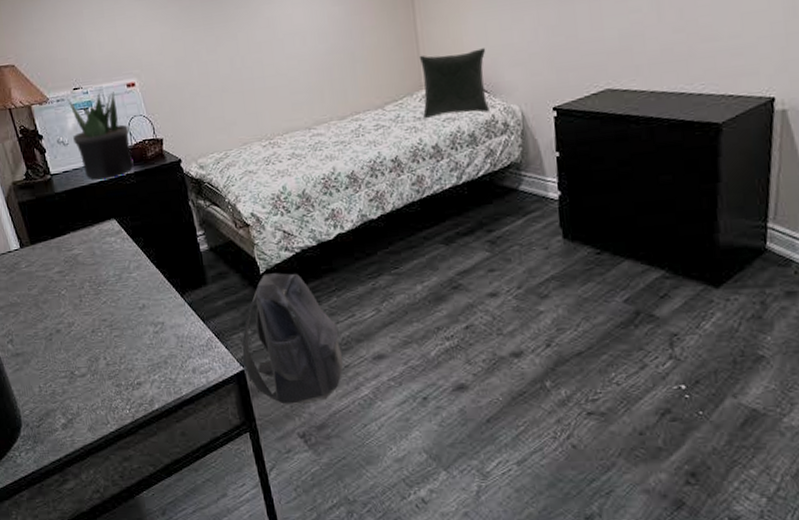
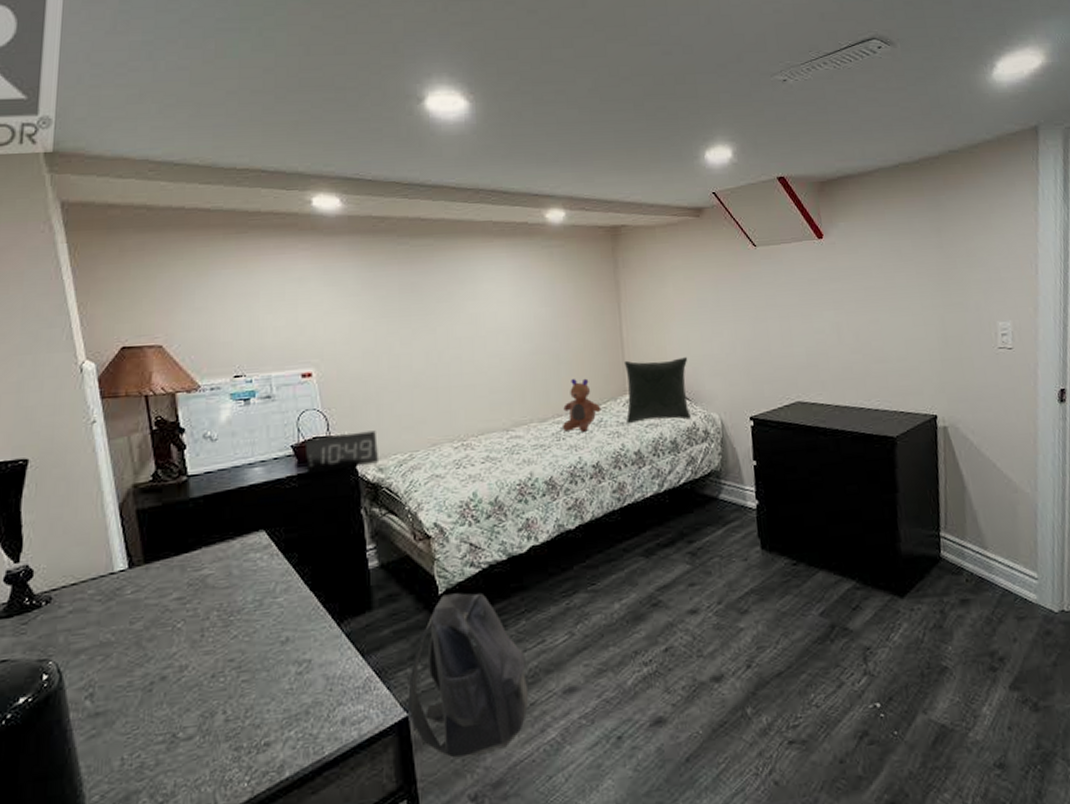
planter: present [65,92,134,180] -> none [223,382,298,483]
alarm clock: none [136,132,200,172] -> present [304,430,380,474]
toy: none [360,75,398,128] -> present [561,378,602,432]

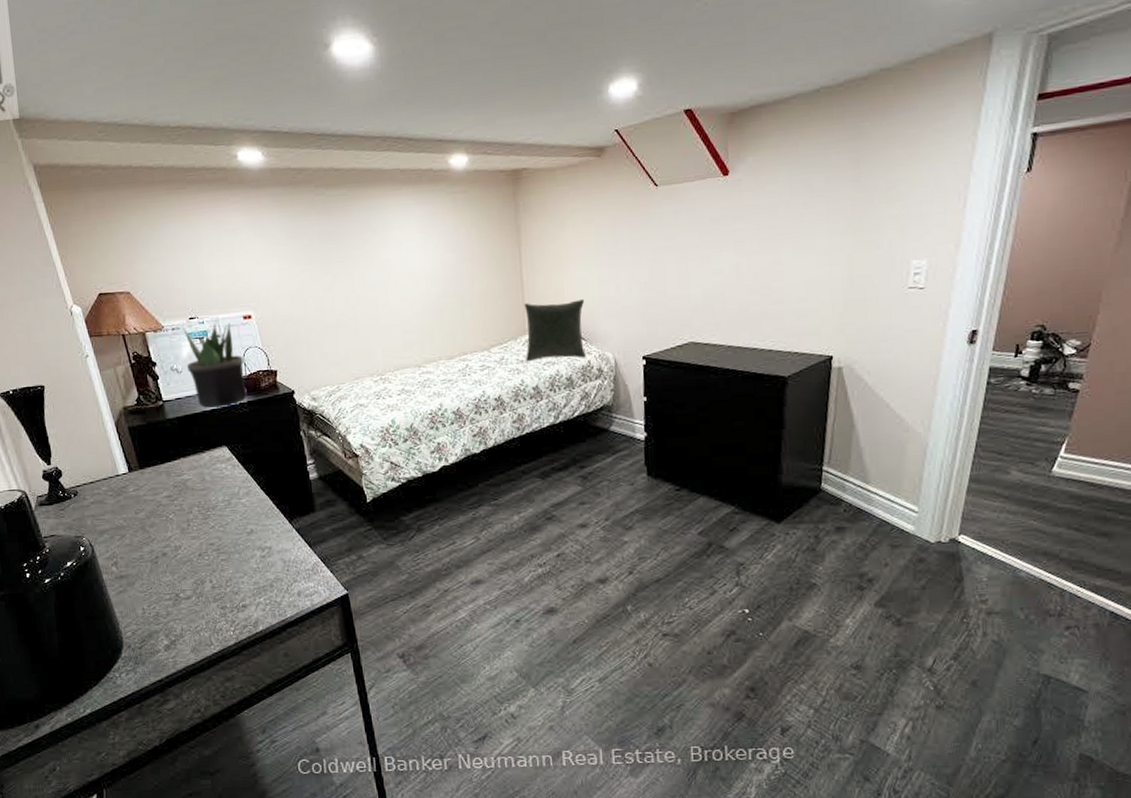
planter: none [223,382,298,483] -> present [181,323,247,408]
alarm clock: present [304,430,380,474] -> none [251,365,313,402]
backpack: present [408,593,529,758] -> none [347,501,443,626]
toy: present [561,378,602,432] -> none [467,319,503,368]

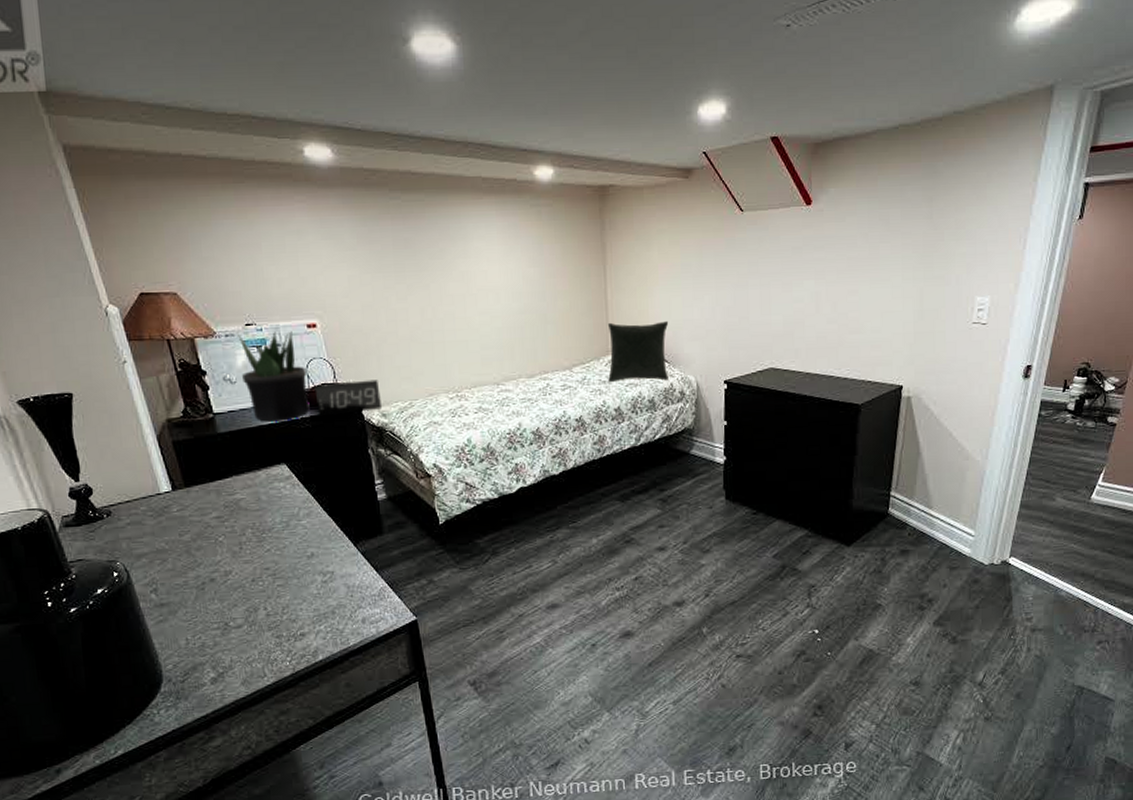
alarm clock: none [251,365,313,402] -> present [314,380,383,417]

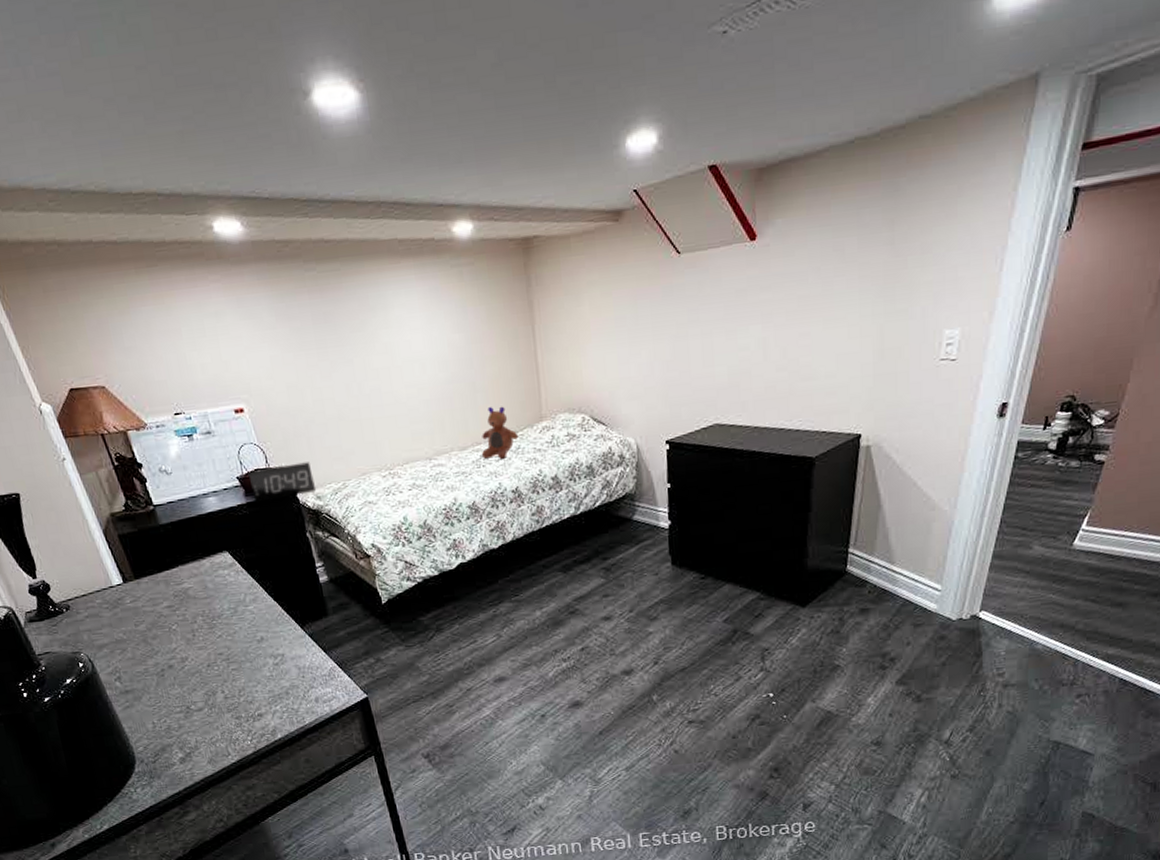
planter: present [236,331,310,422] -> none [166,418,246,511]
toy: none [548,338,585,388] -> present [481,406,519,459]
pillow: present [607,321,669,382] -> none [539,381,607,450]

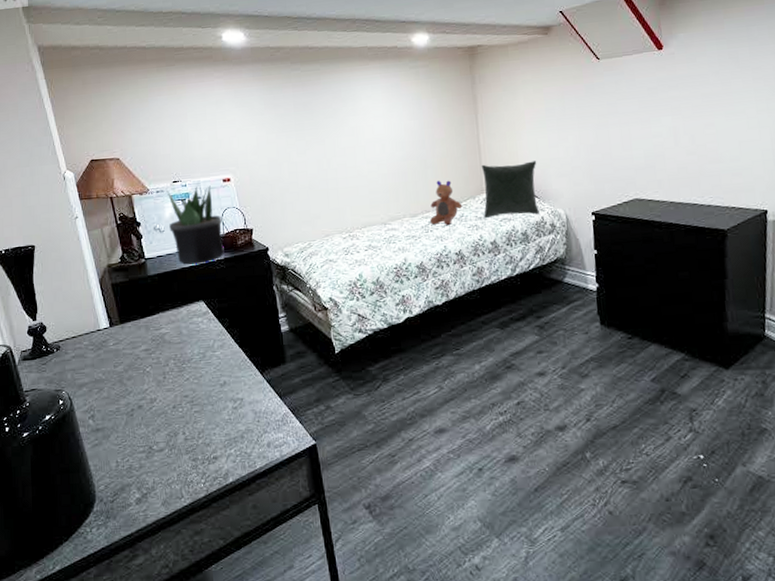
planter: none [166,418,246,511] -> present [165,185,224,265]
alarm clock: present [248,462,317,503] -> none [228,224,286,258]
pillow: none [539,381,607,450] -> present [481,161,539,218]

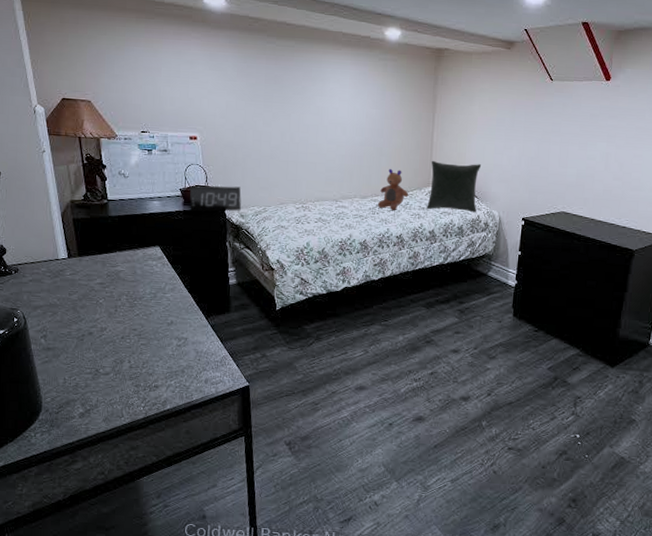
planter: present [165,185,224,265] -> none [133,137,185,212]
alarm clock: none [228,224,286,258] -> present [189,185,242,212]

